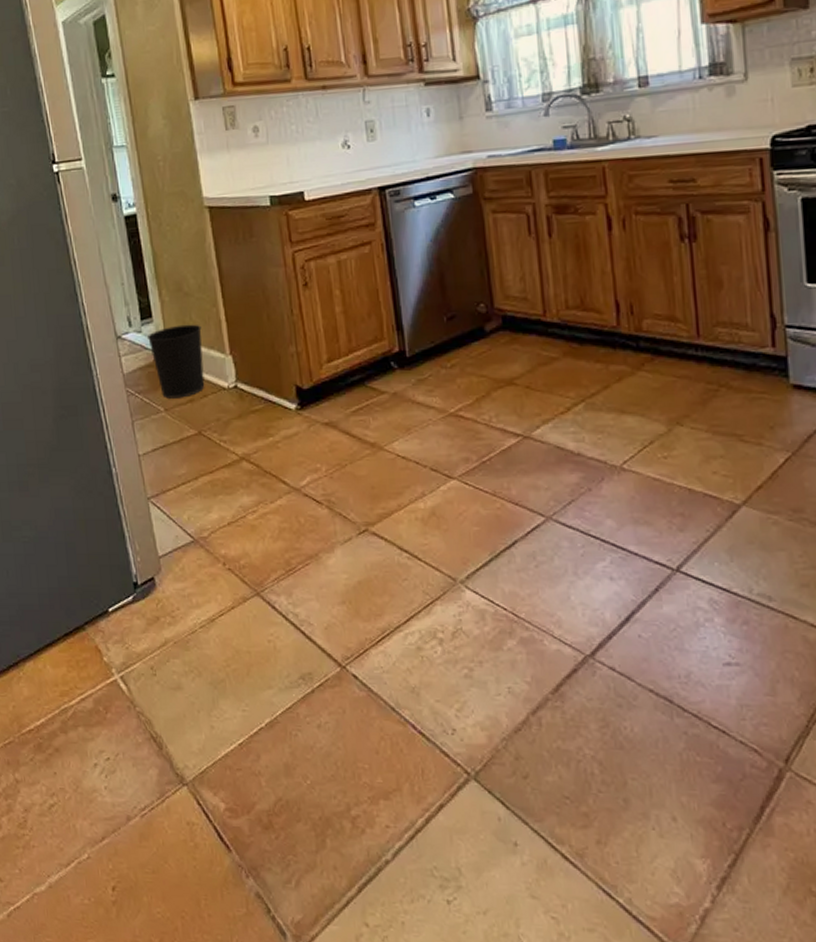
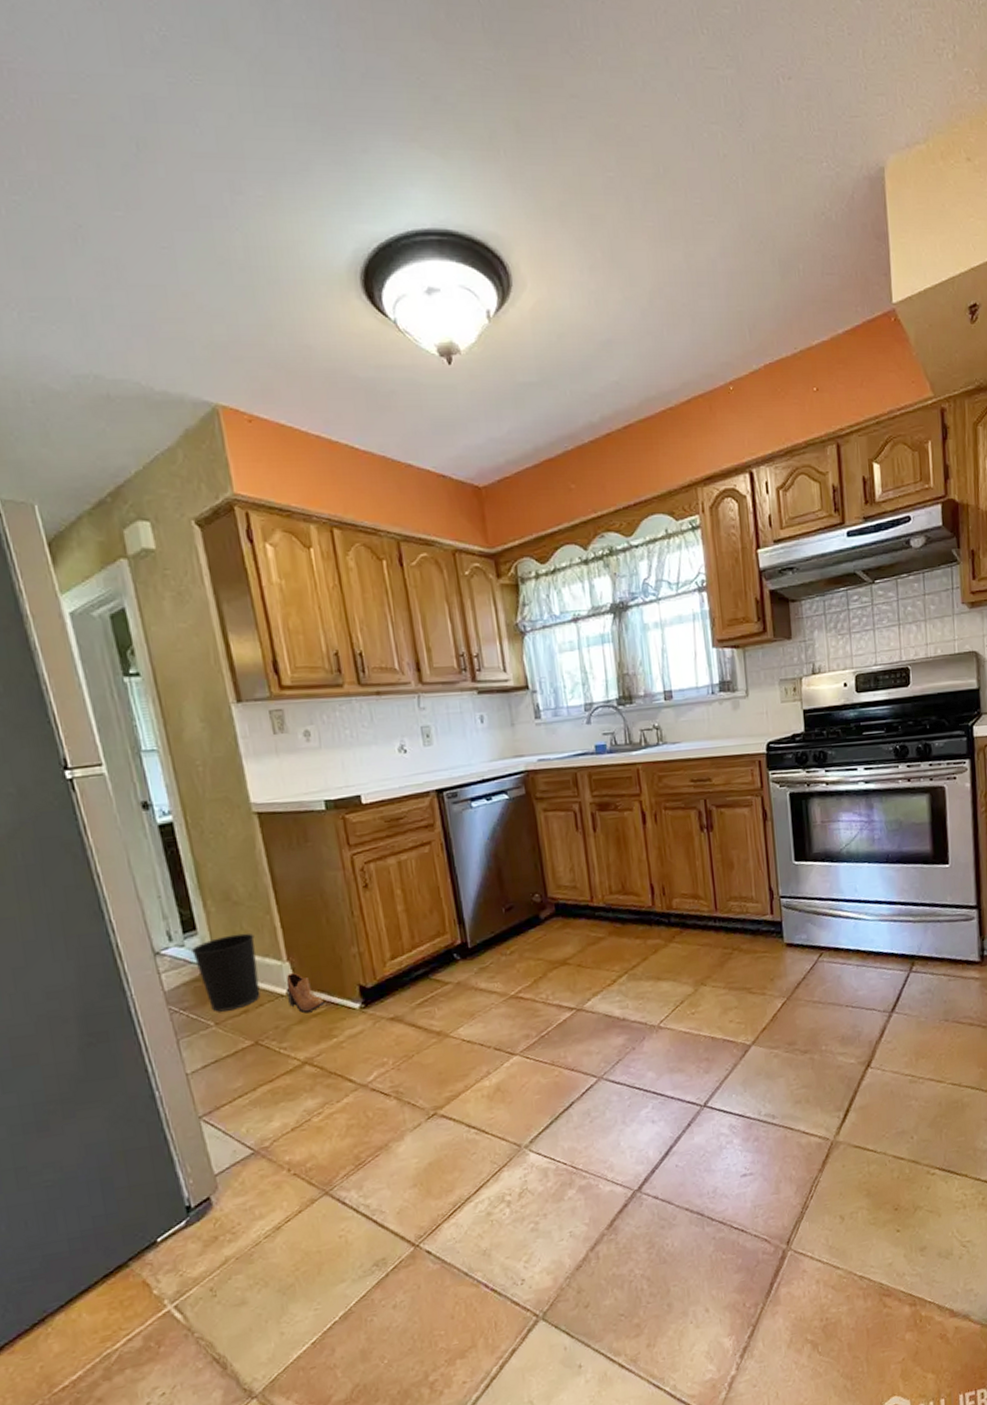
shoe: none [228,366,264,409] -> present [286,972,326,1014]

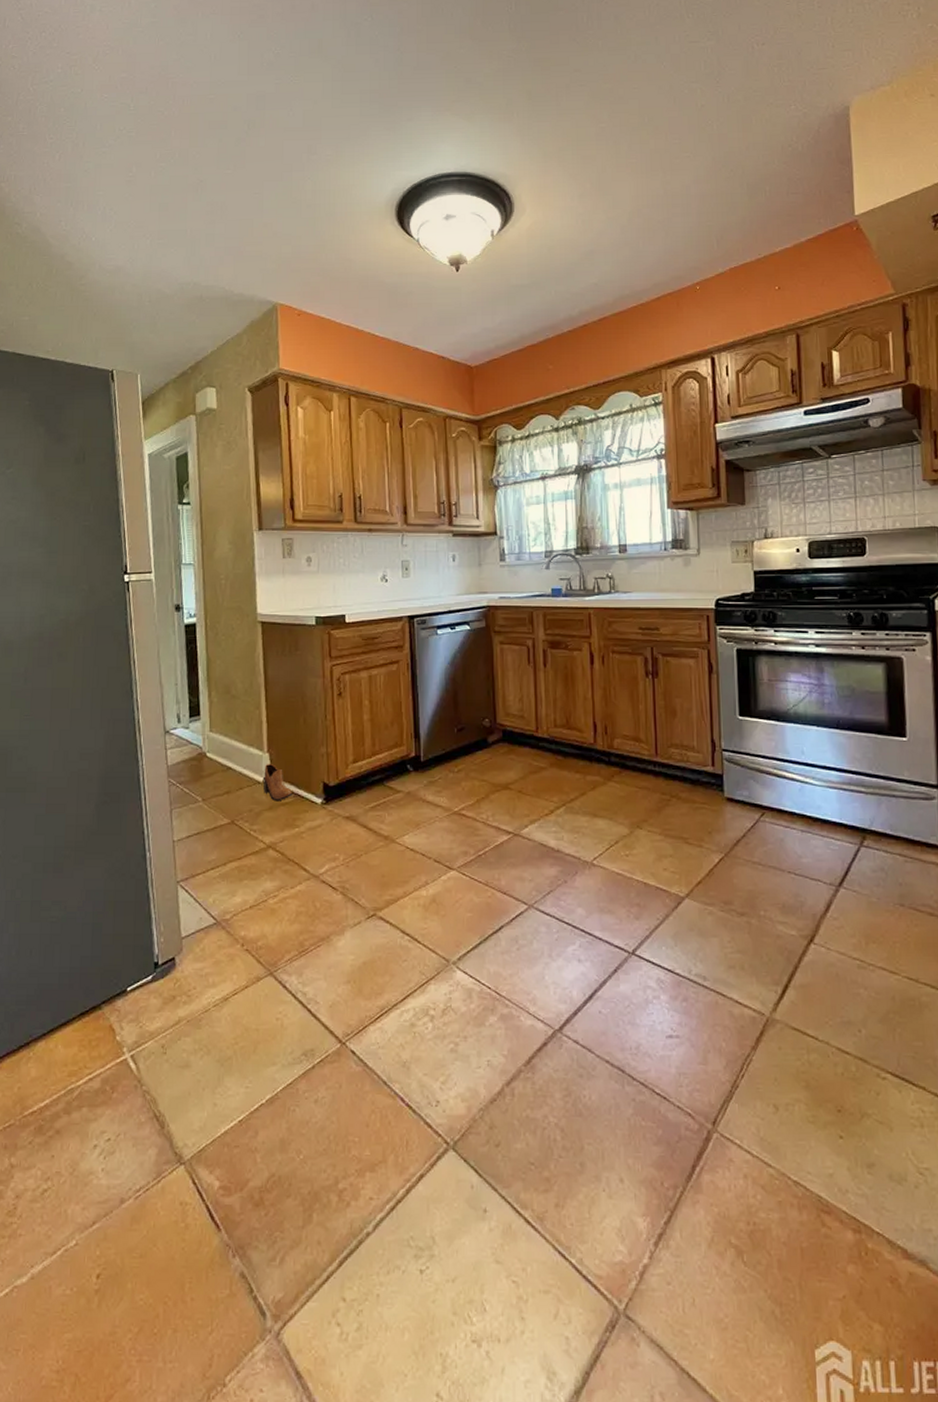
wastebasket: present [190,933,261,1012] -> none [193,723,244,790]

